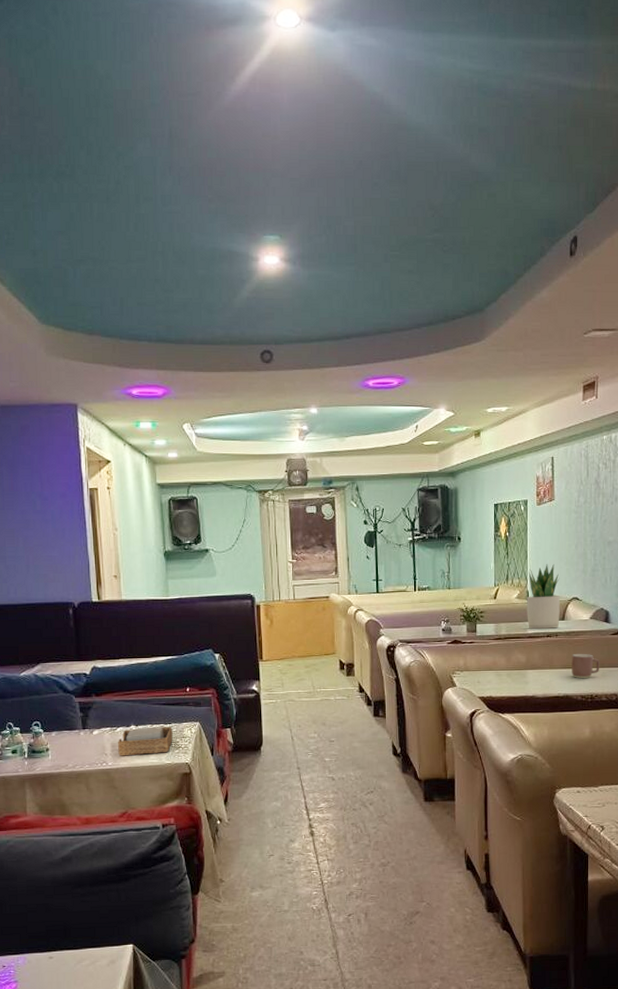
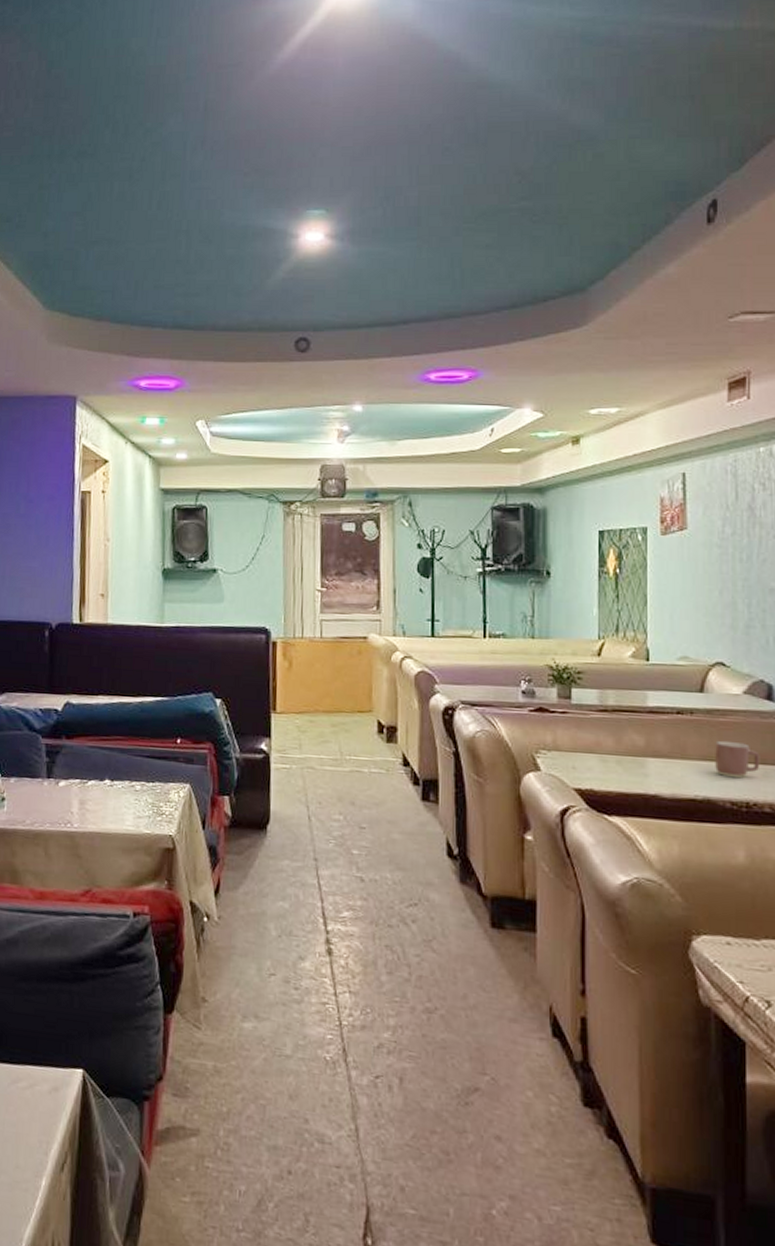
napkin holder: present [118,726,173,756] -> none [87,783,156,820]
planter: present [527,564,560,629] -> none [646,614,696,703]

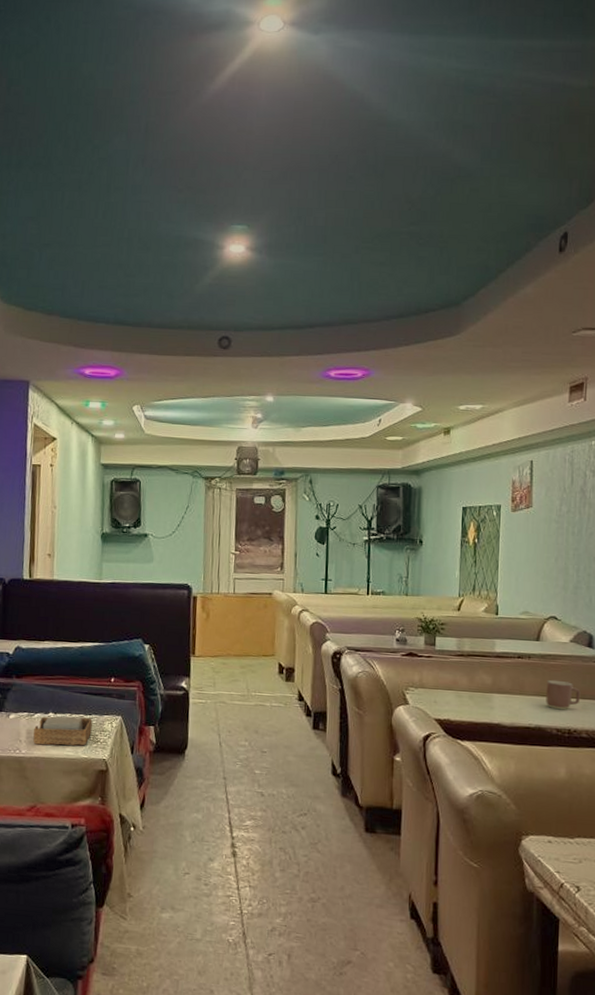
napkin holder: none [87,783,156,820] -> present [33,716,93,746]

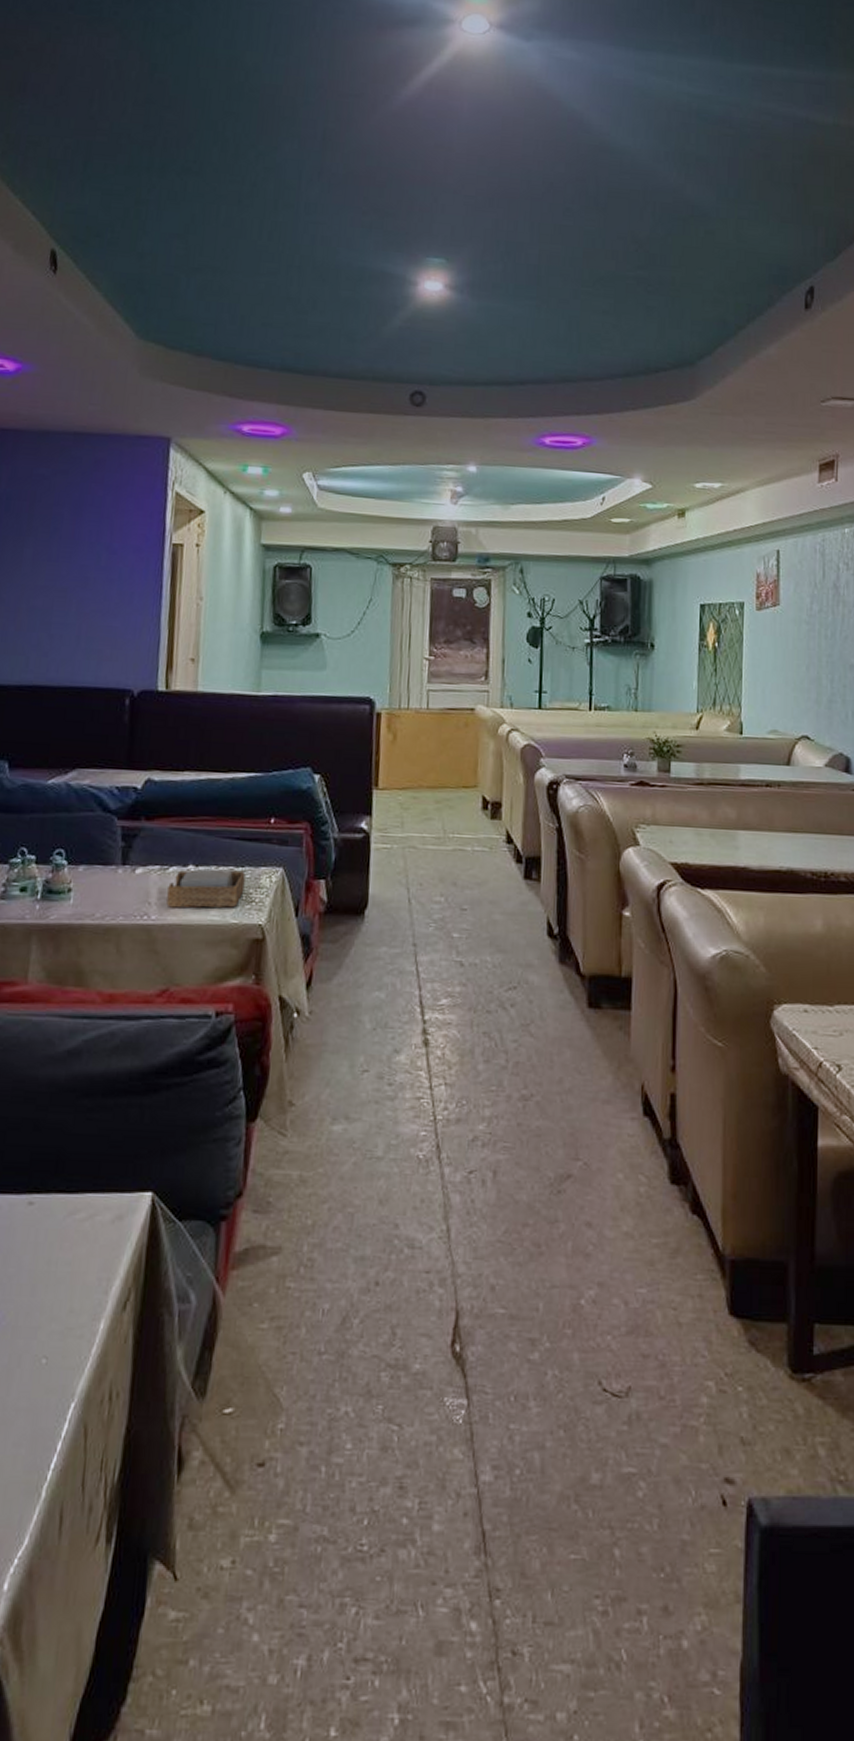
mug: present [546,679,581,710] -> none [798,812,838,849]

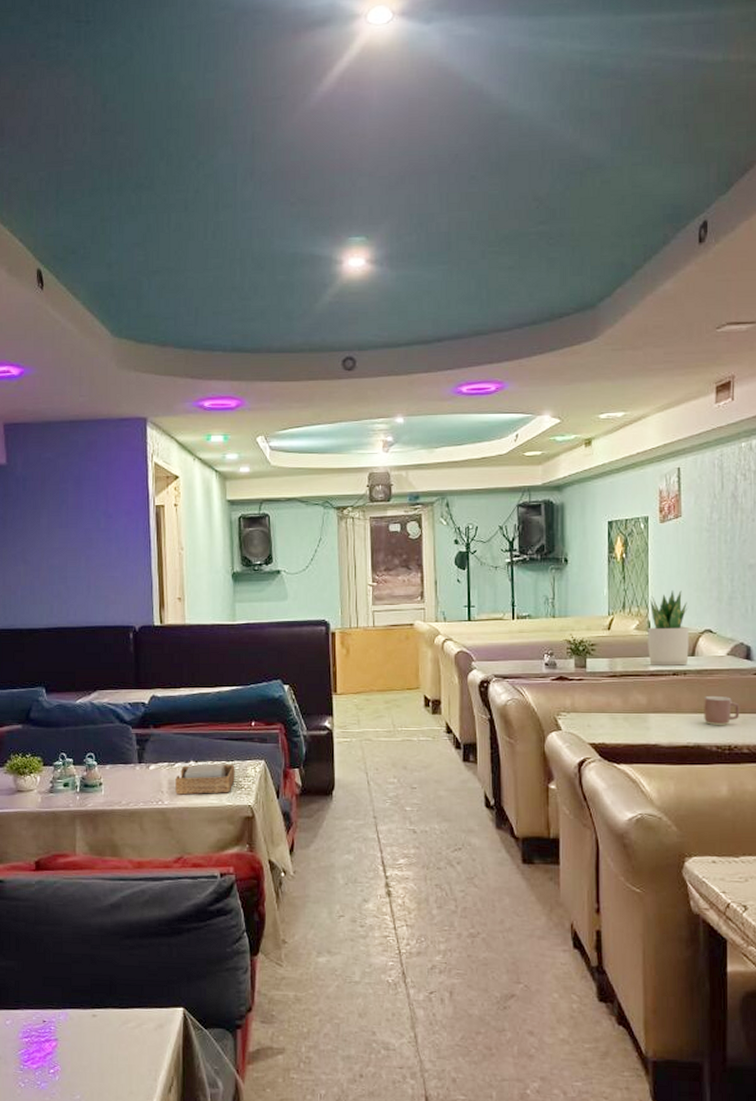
planter: none [739,688,785,776] -> present [648,590,689,666]
mug: none [798,812,838,849] -> present [704,695,740,726]

